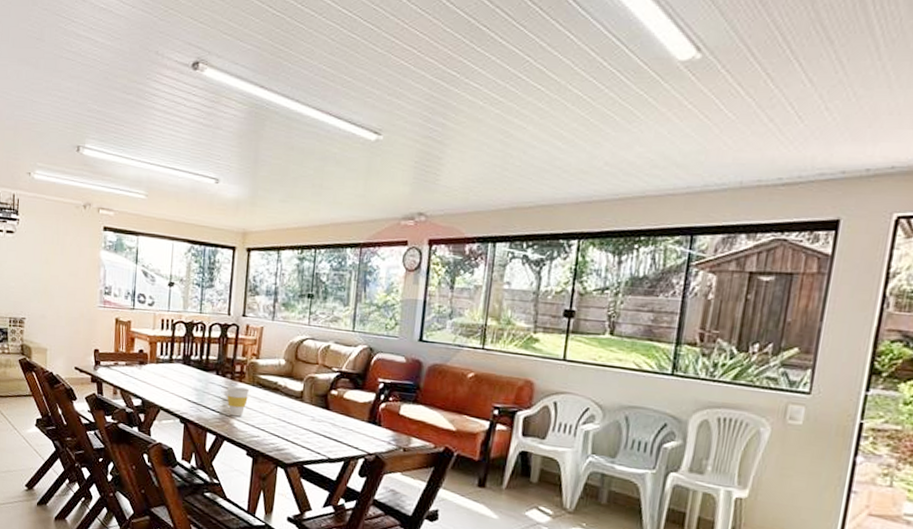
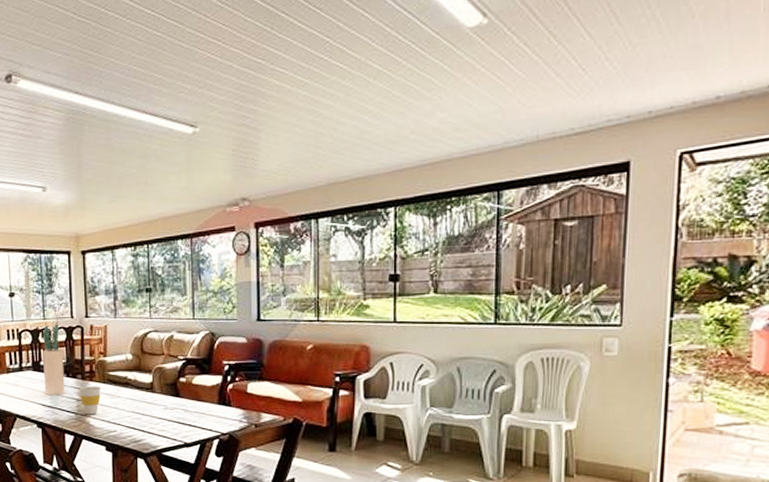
vase: none [192,314,216,393] -> present [42,318,65,396]

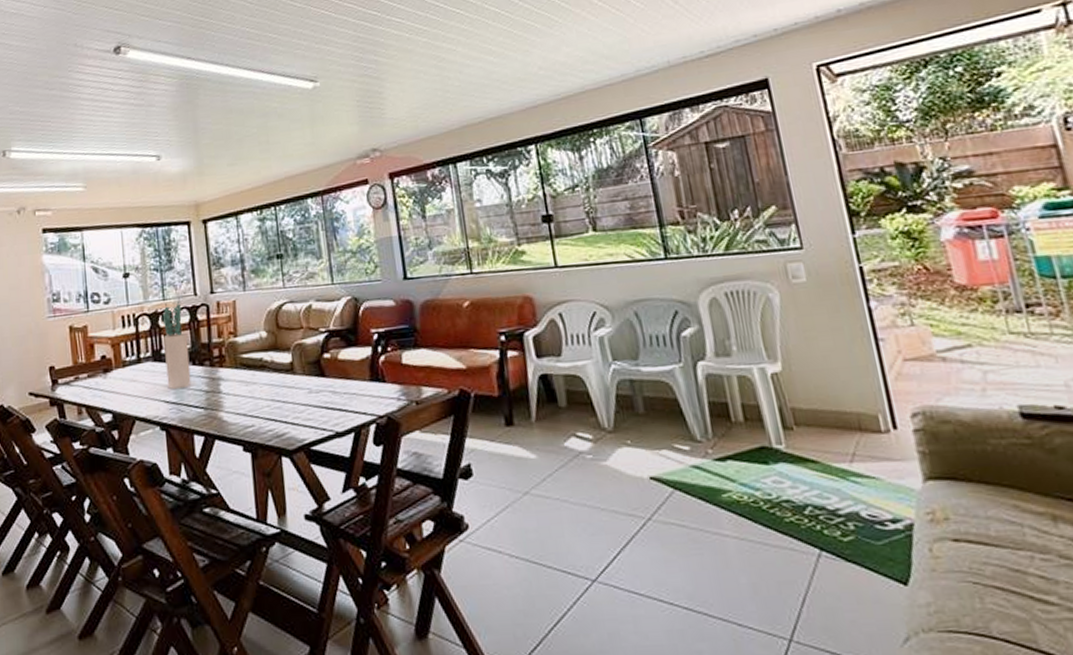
cup: present [79,386,101,415] -> none [208,372,234,409]

